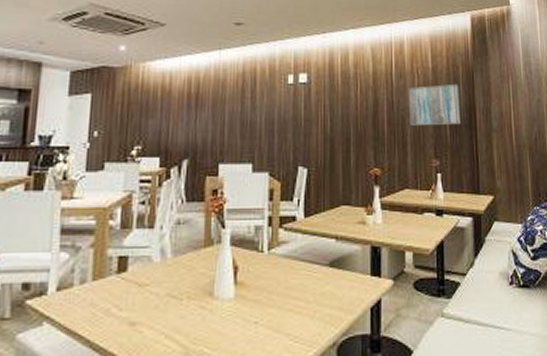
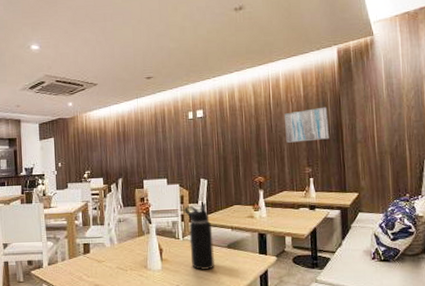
water bottle: none [272,201,312,299] -> present [183,203,215,270]

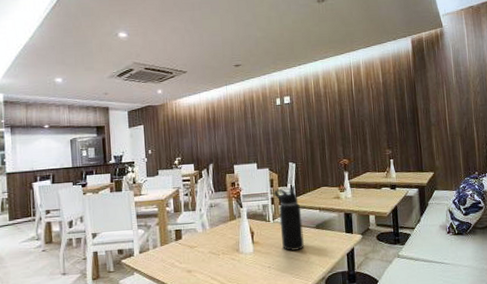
wall art: present [285,106,329,143] -> none [366,92,407,127]

